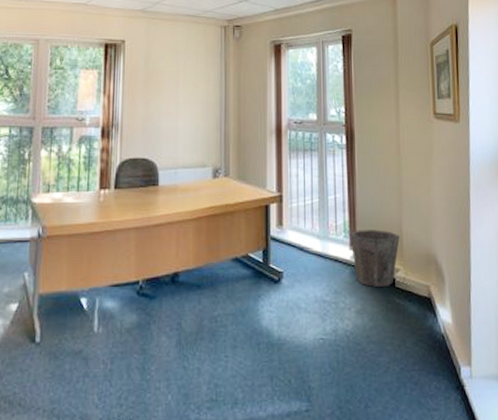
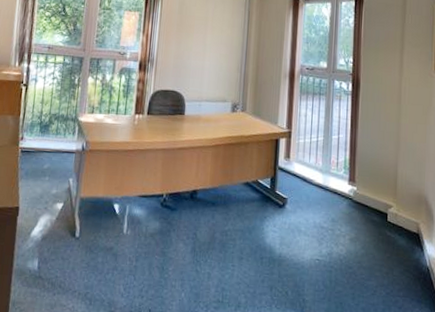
waste bin: present [350,230,400,287] -> none [349,167,395,220]

